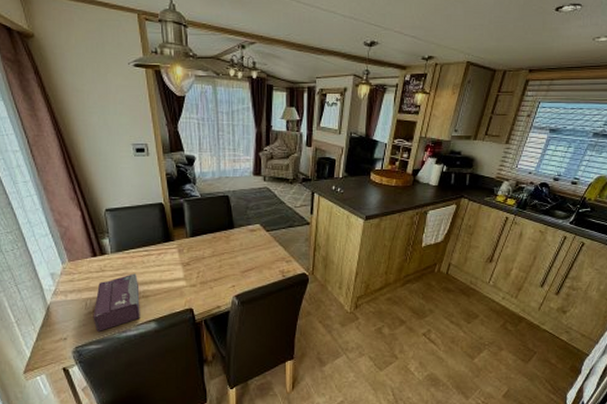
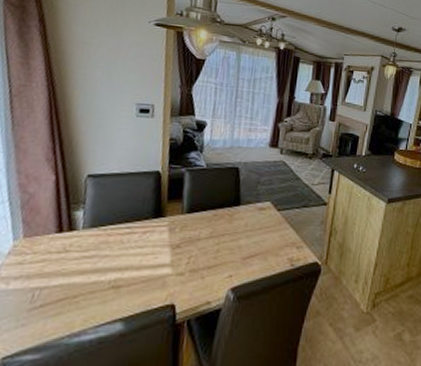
tissue box: present [93,273,140,332] -> none [37,256,111,335]

